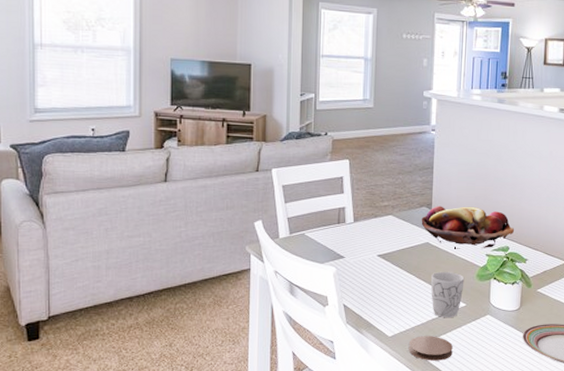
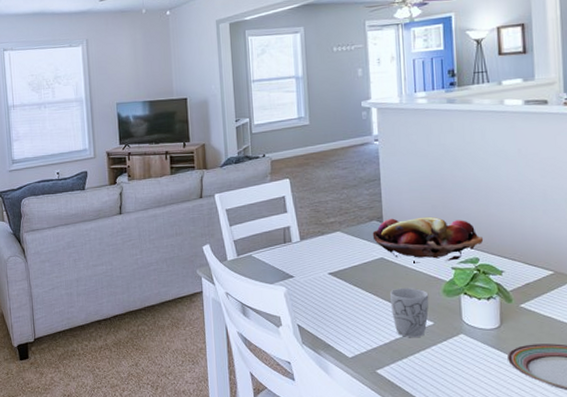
coaster: present [408,336,453,361] -> none [372,357,424,384]

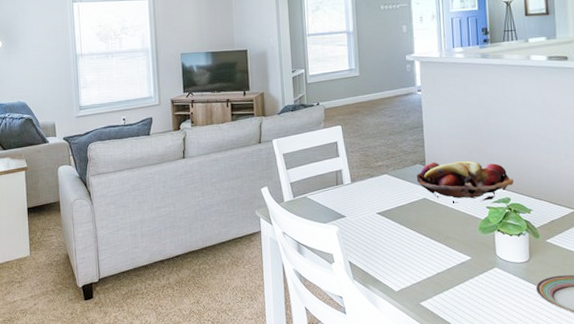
mug: present [389,287,429,337] -> none [432,225,467,271]

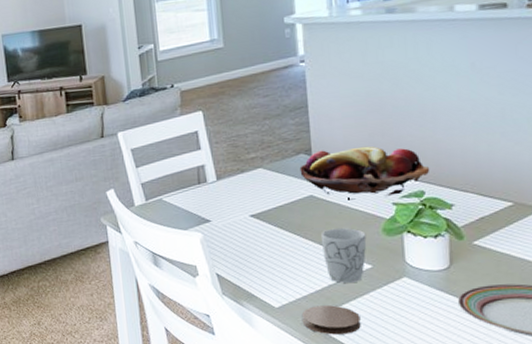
coaster: none [416,290,463,315] -> present [301,305,361,335]
mug: none [432,225,467,271] -> present [320,227,367,283]

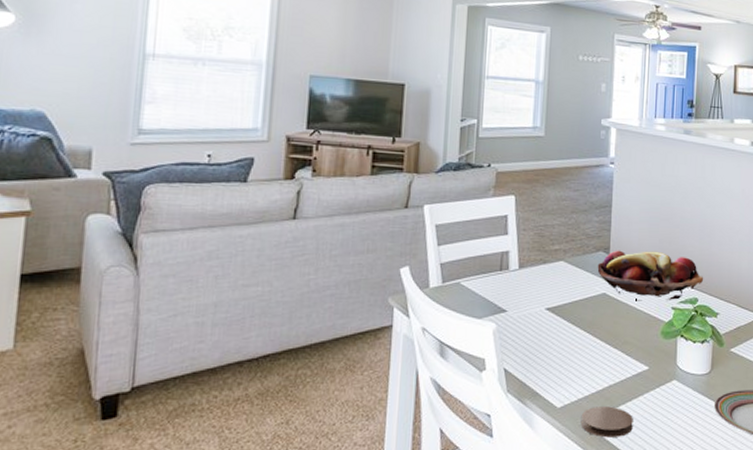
mug: present [320,227,367,283] -> none [607,327,647,383]

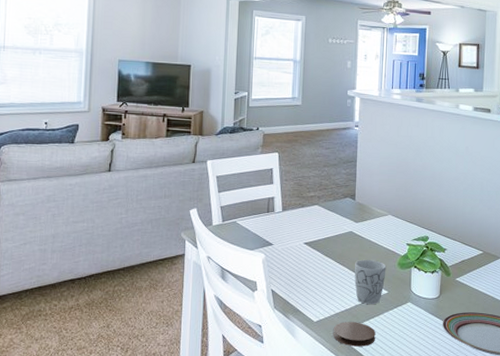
fruit basket: present [597,250,704,301] -> none [345,197,434,238]
mug: none [607,327,647,383] -> present [354,259,386,304]

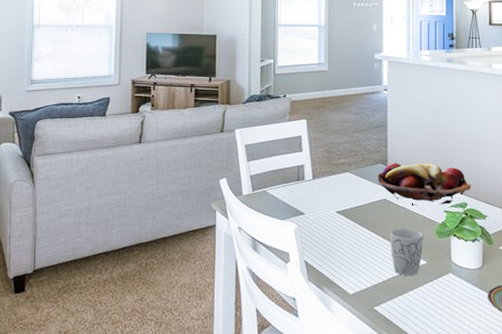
coaster: present [333,322,375,347] -> none [370,294,416,321]
fruit basket: none [345,197,434,238] -> present [378,162,472,205]

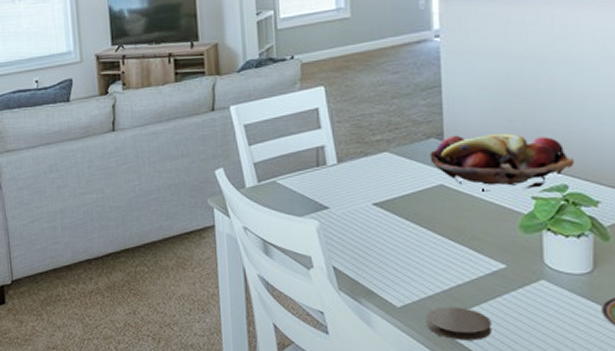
coaster: none [370,294,416,321] -> present [426,307,492,341]
mug: present [389,228,424,275] -> none [450,221,501,283]

